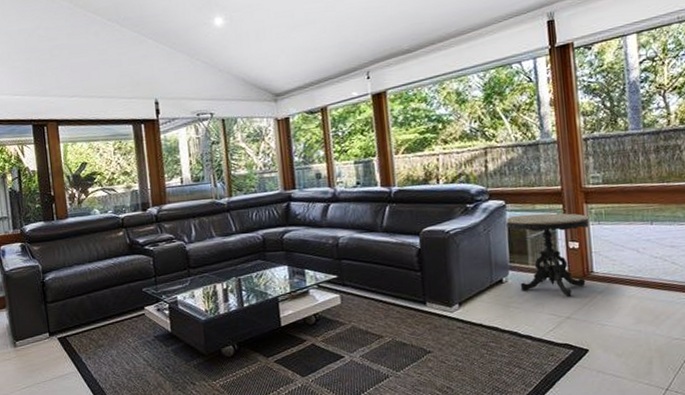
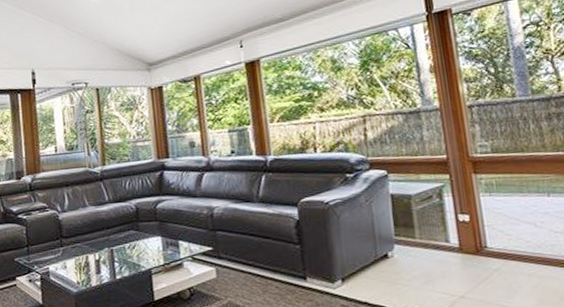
side table: present [506,213,590,297] -> none [389,183,480,274]

